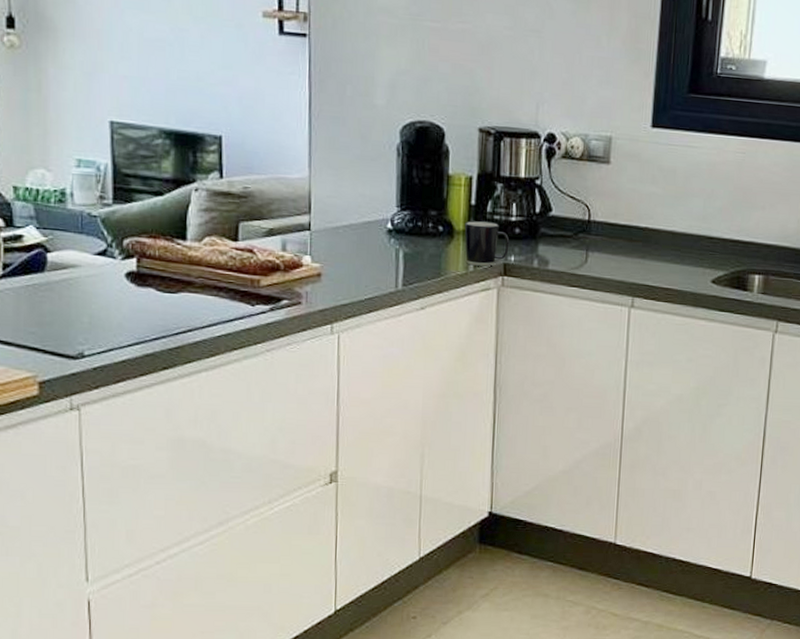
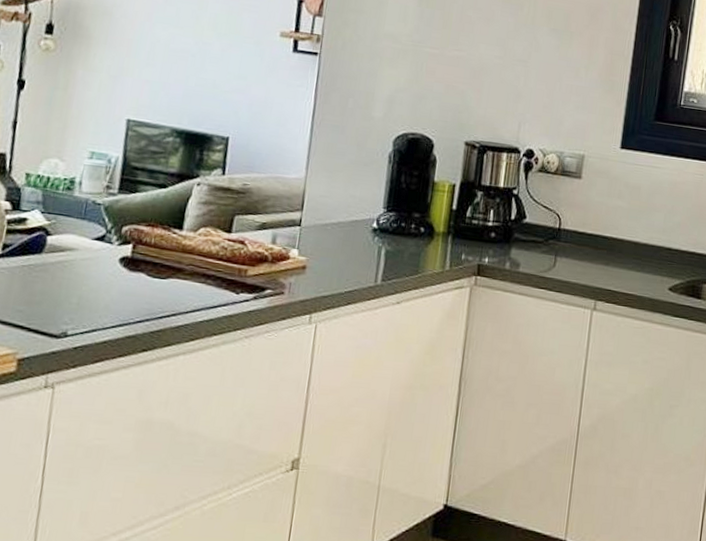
mug: present [464,221,510,267] -> none [443,224,485,267]

